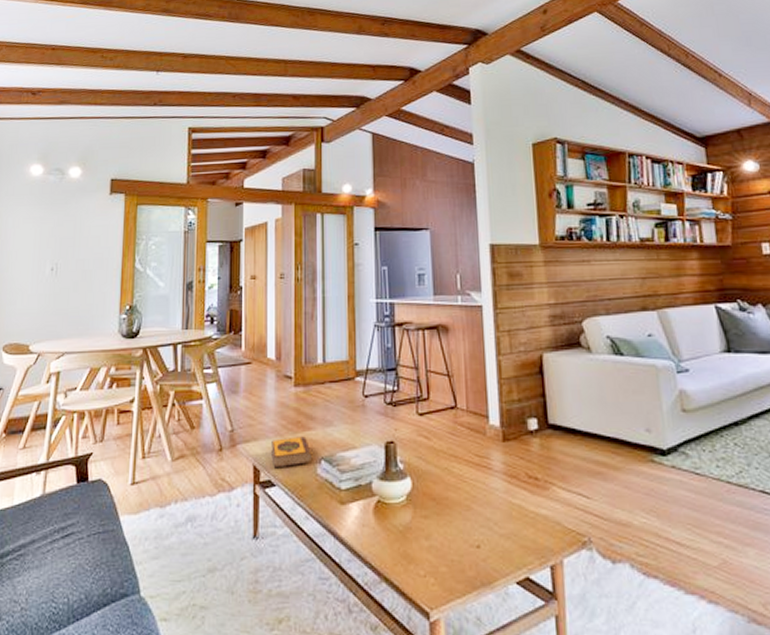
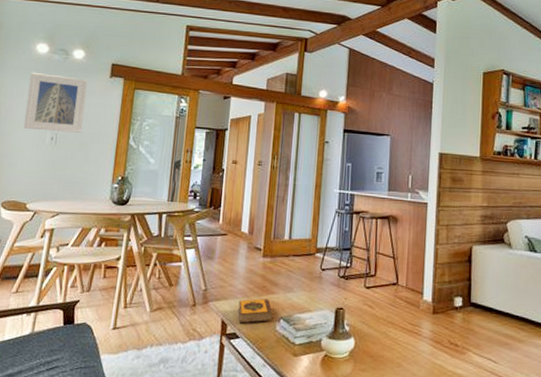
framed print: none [21,197,87,261] -> present [23,72,88,133]

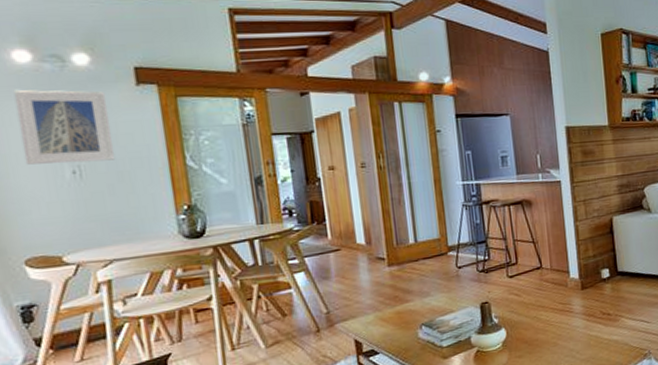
hardback book: present [238,298,274,324] -> none [370,308,414,339]

